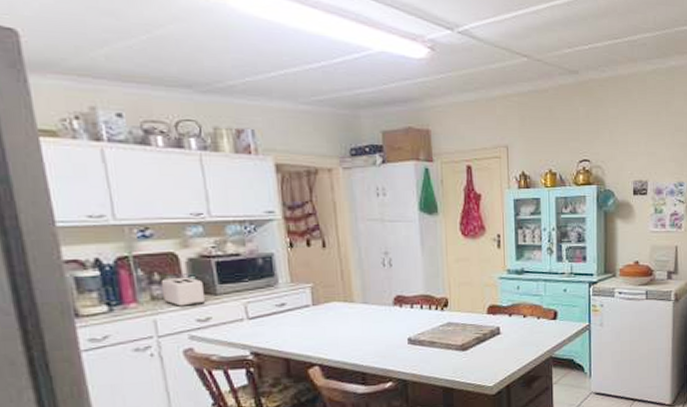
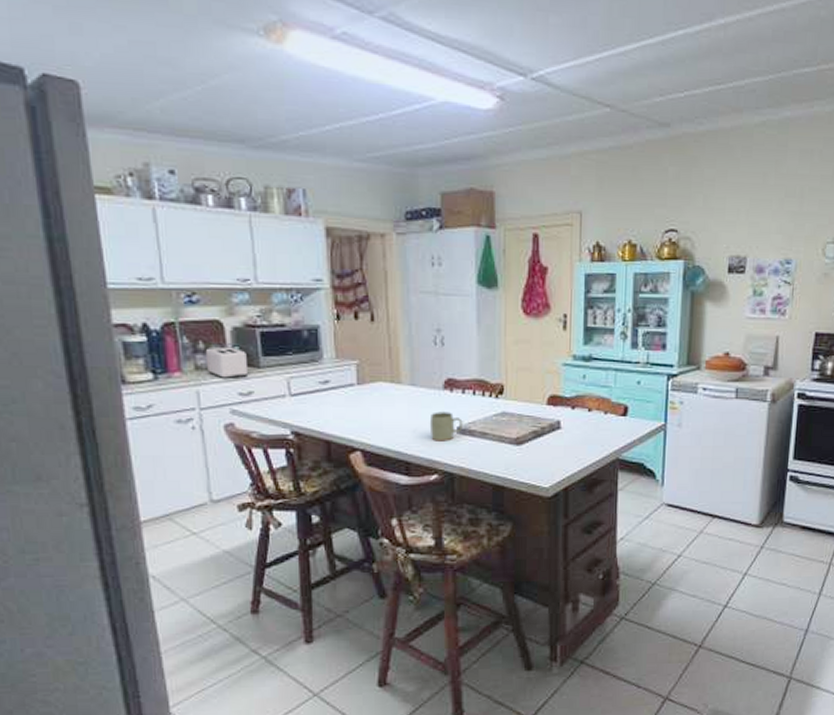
mug: none [382,325,413,352] -> present [429,412,463,441]

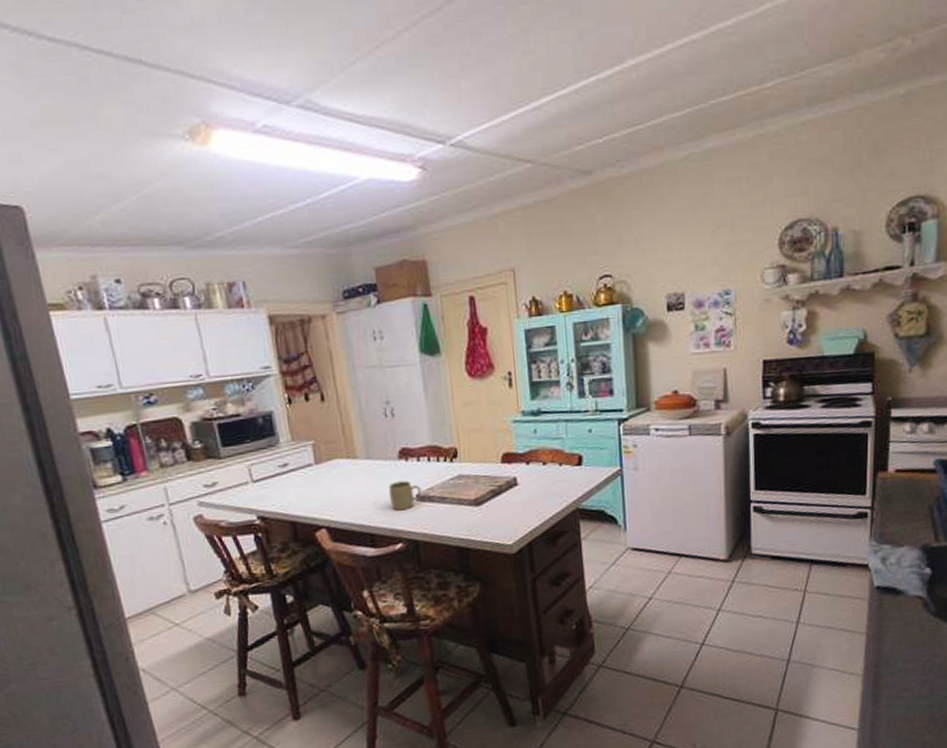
toaster: present [205,346,249,380] -> none [168,441,211,474]

